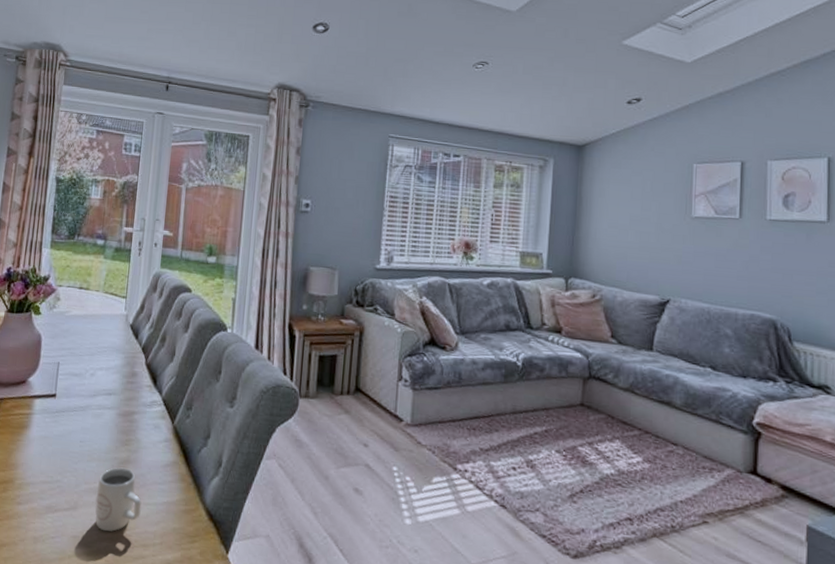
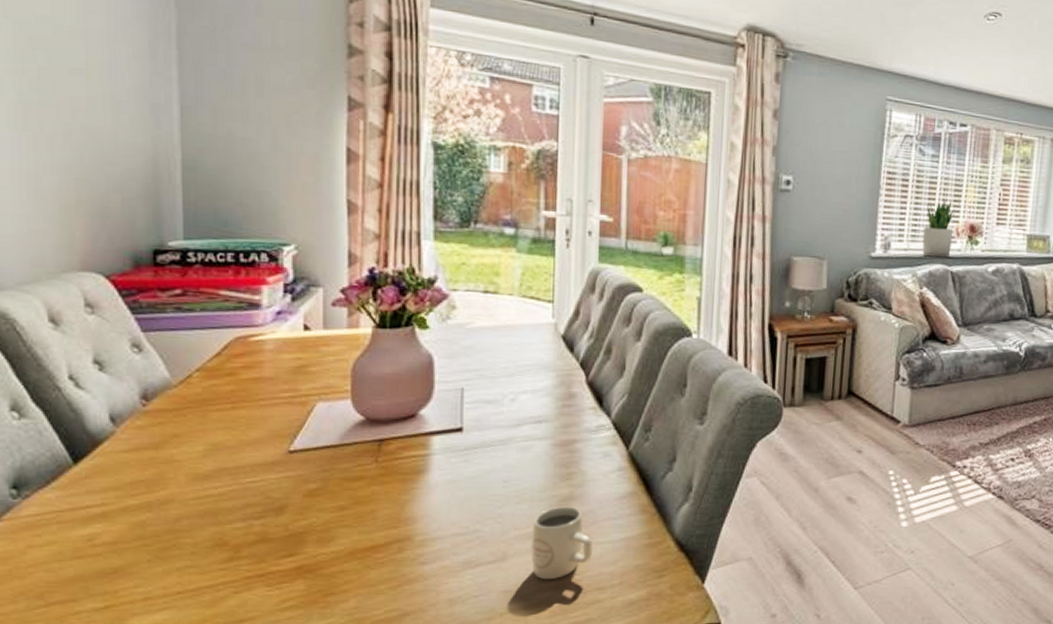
planter: none [421,220,450,271] -> present [922,200,954,258]

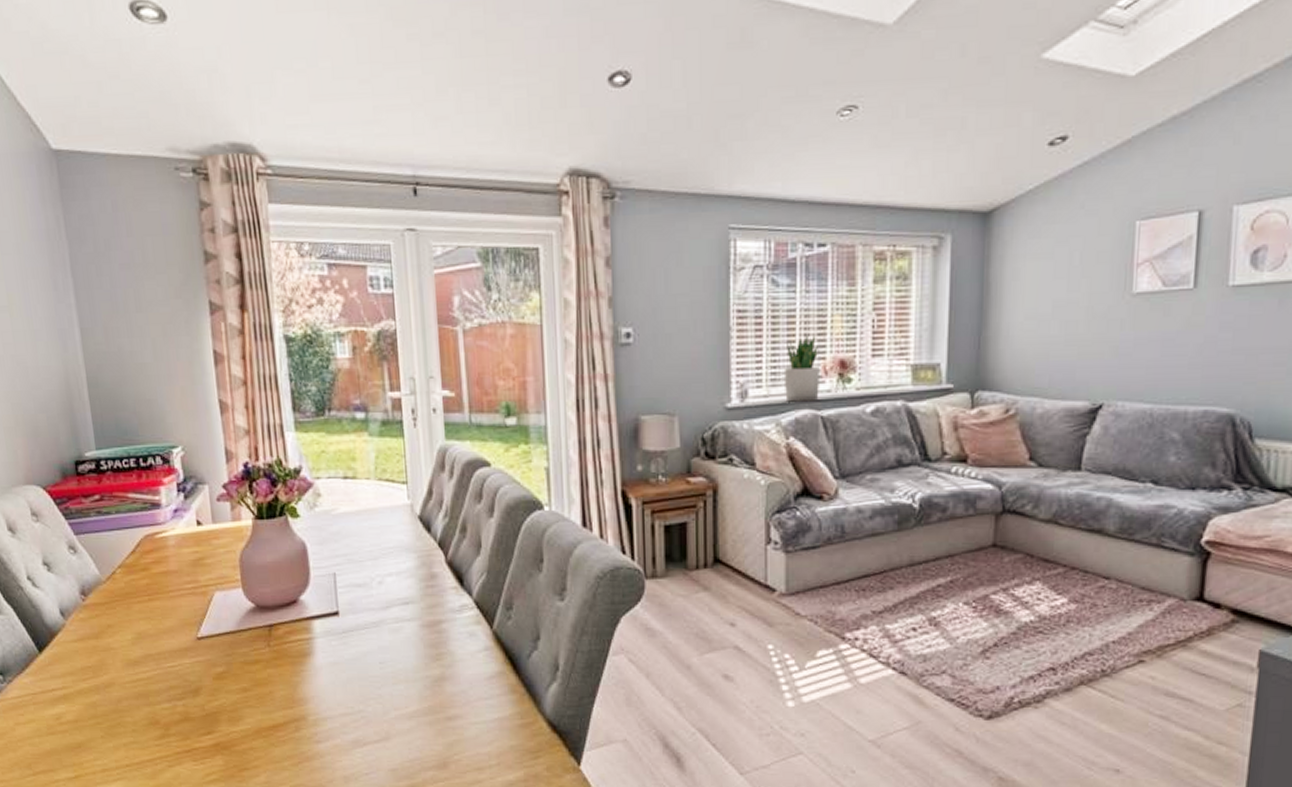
mug: present [531,506,593,580] -> none [410,686,468,760]

